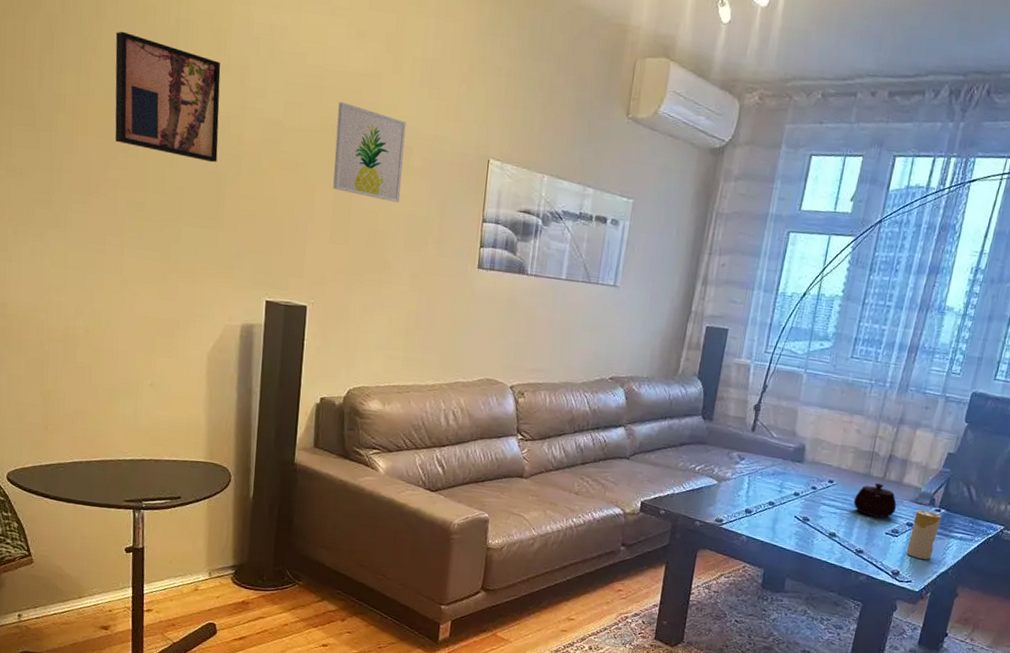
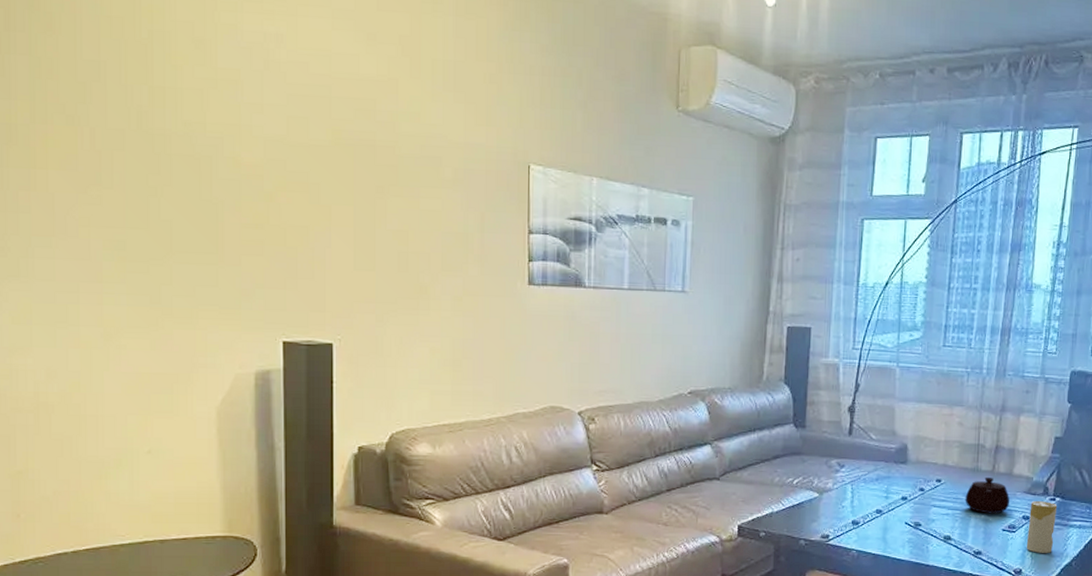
wall art: present [115,31,221,163] -> none [75,48,211,190]
wall art: present [333,102,406,203] -> none [351,112,432,219]

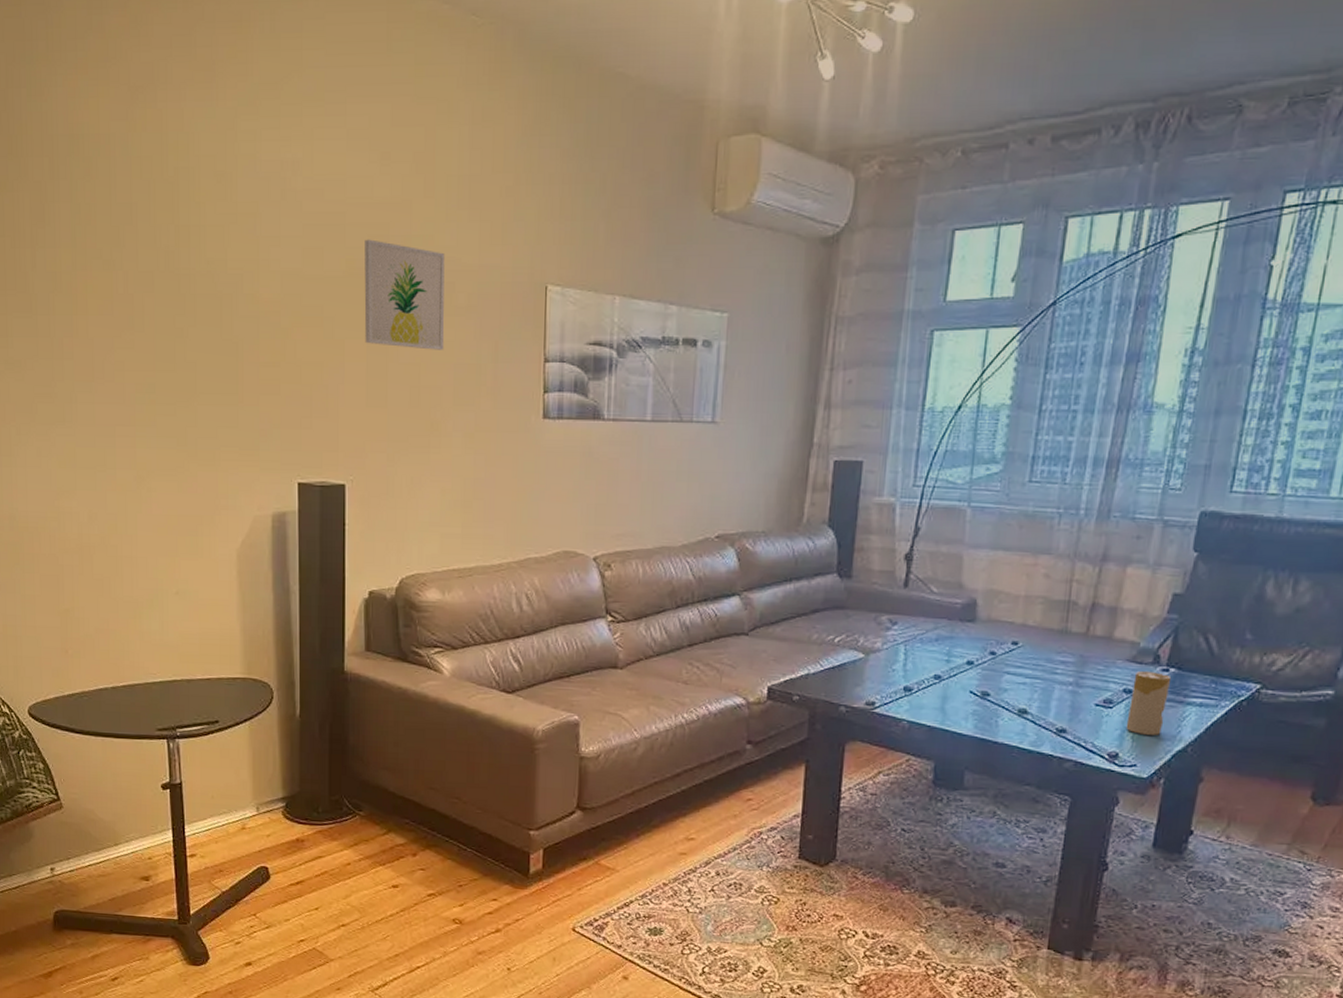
wall art: none [351,112,432,219] -> present [364,239,445,350]
teapot: present [965,476,1009,514] -> none [1047,640,1107,686]

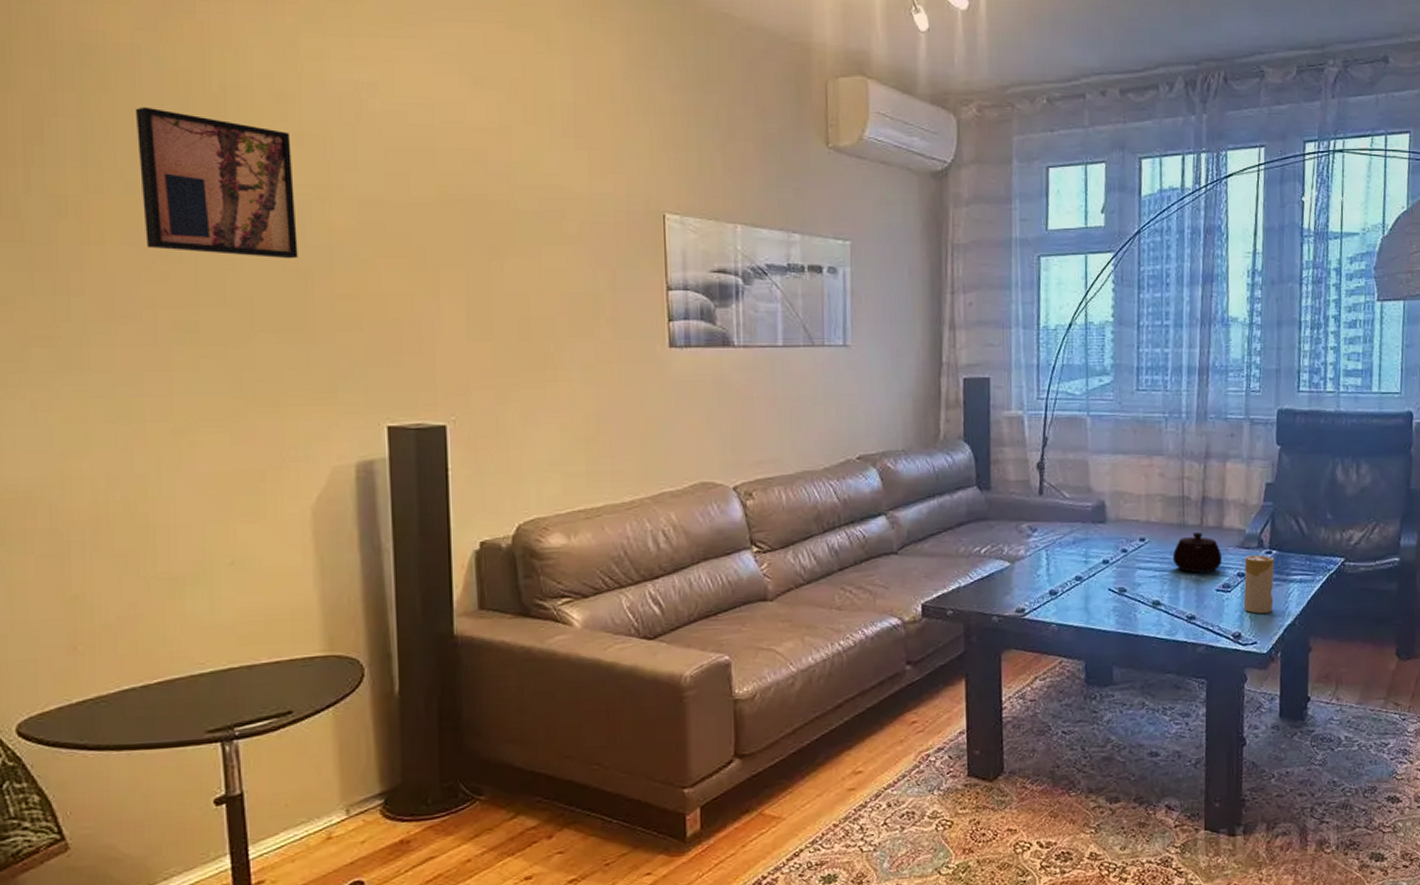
wall art: none [110,191,232,329] -> present [134,106,298,259]
wall art: present [364,239,445,350] -> none [458,165,556,280]
teapot: none [1047,640,1107,686] -> present [1172,532,1222,574]

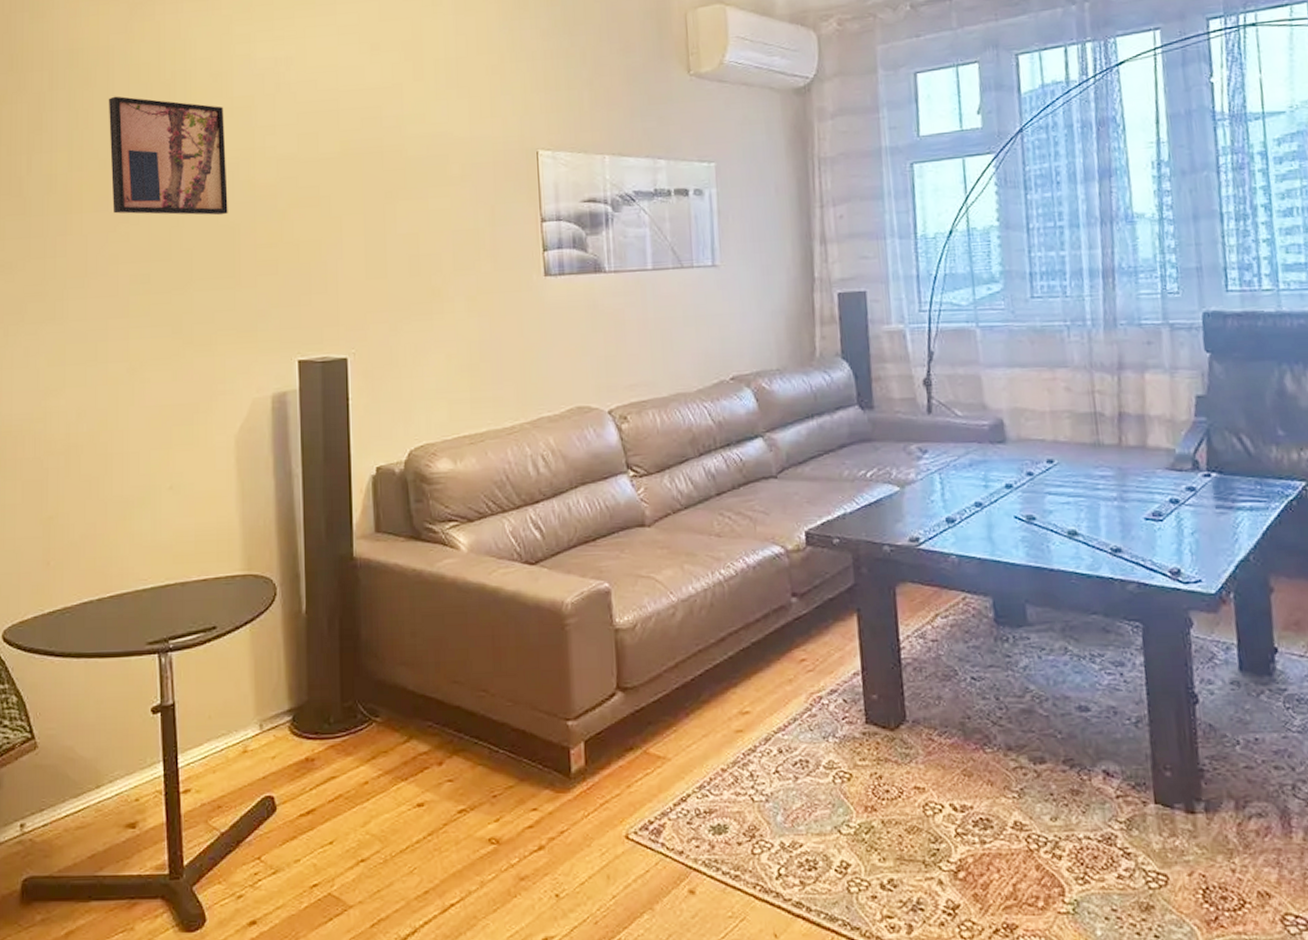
teapot: present [1172,532,1222,574] -> none [1087,452,1149,500]
candle: present [1243,555,1275,614] -> none [1177,478,1219,546]

